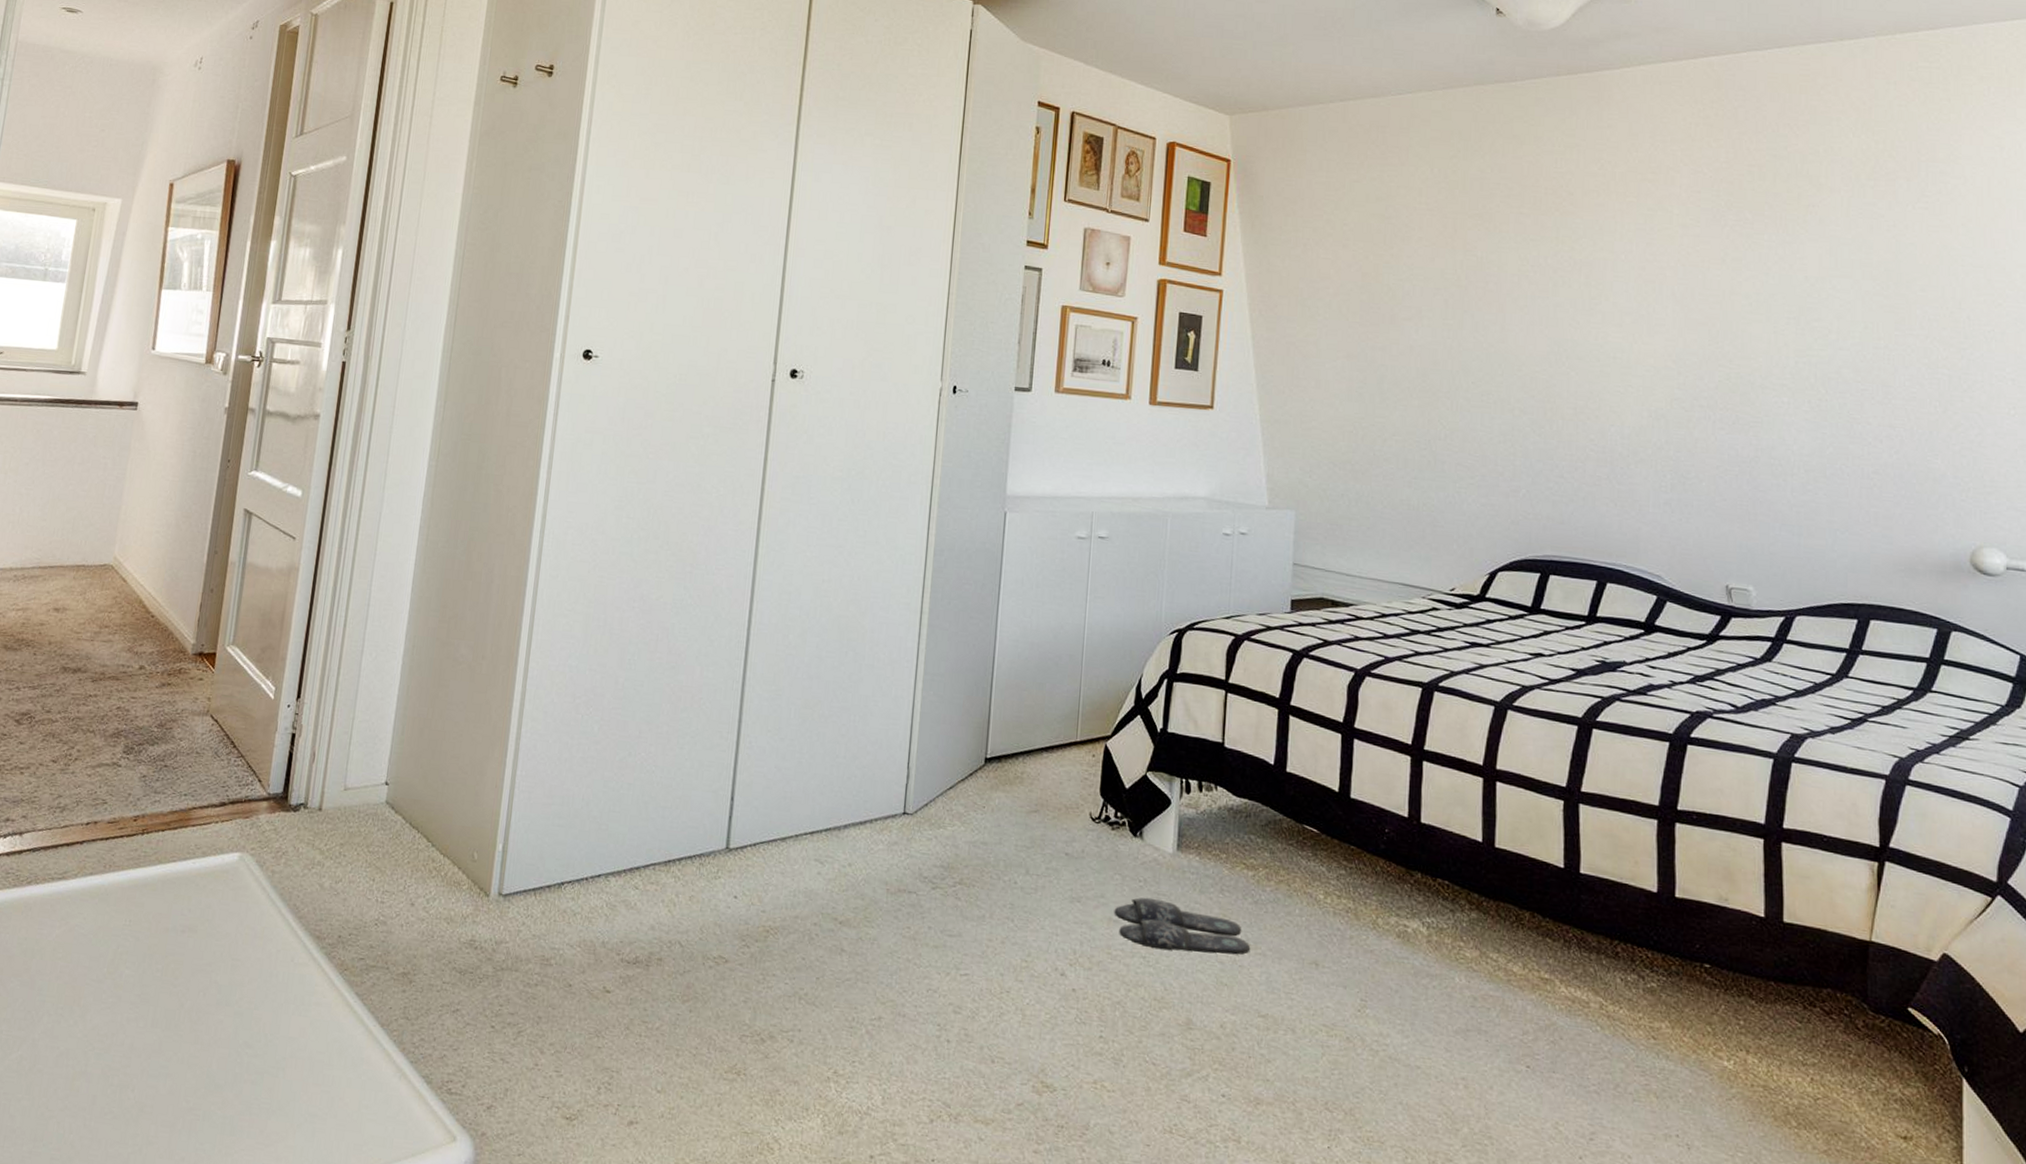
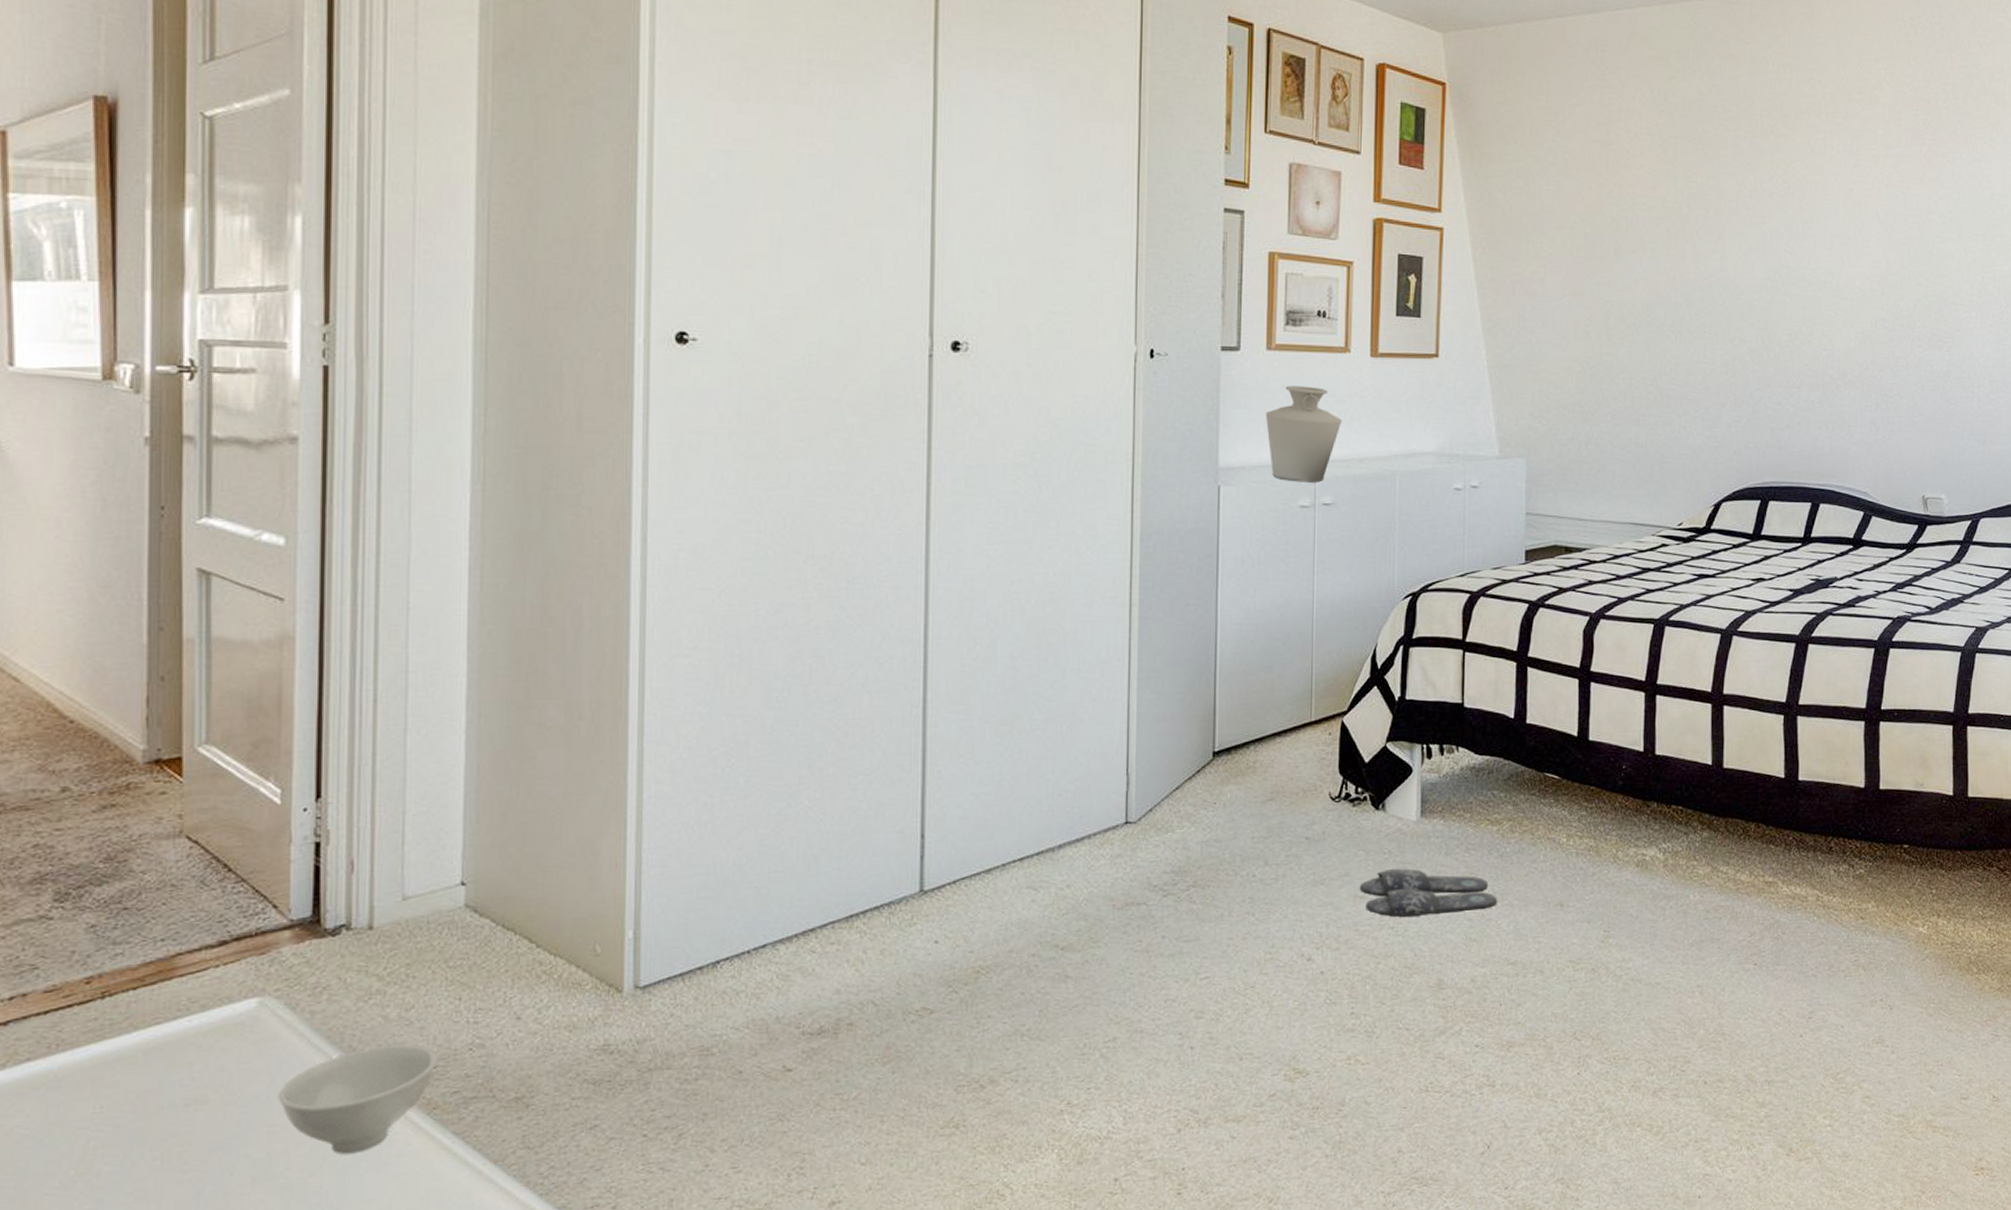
bowl: none [242,909,352,995] -> present [277,1045,436,1153]
vase: none [1050,426,1120,517] -> present [1265,385,1342,483]

